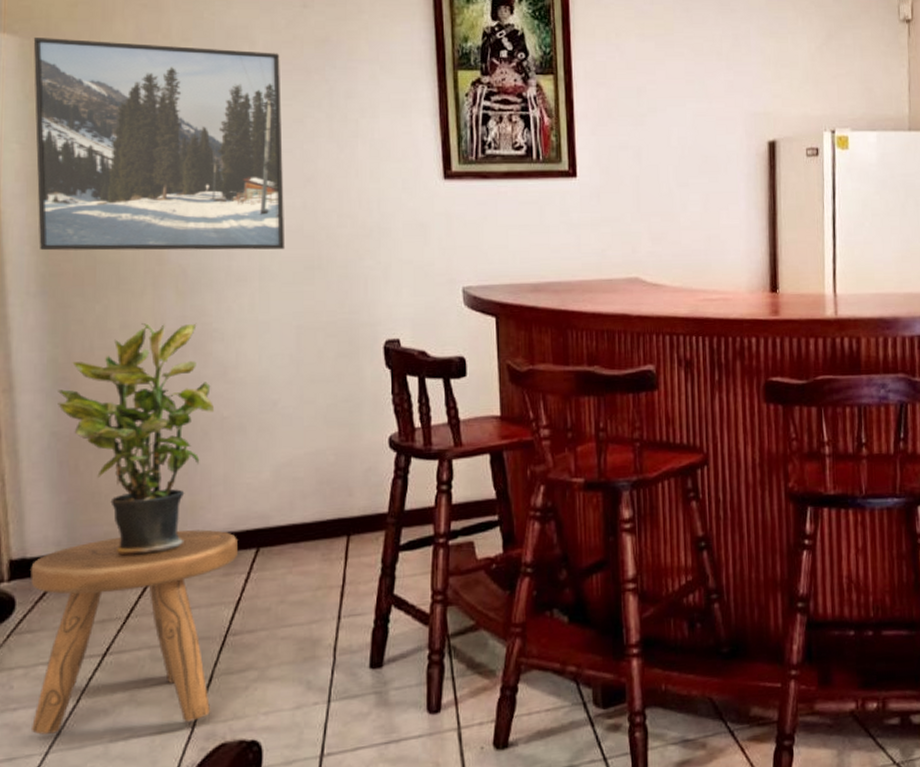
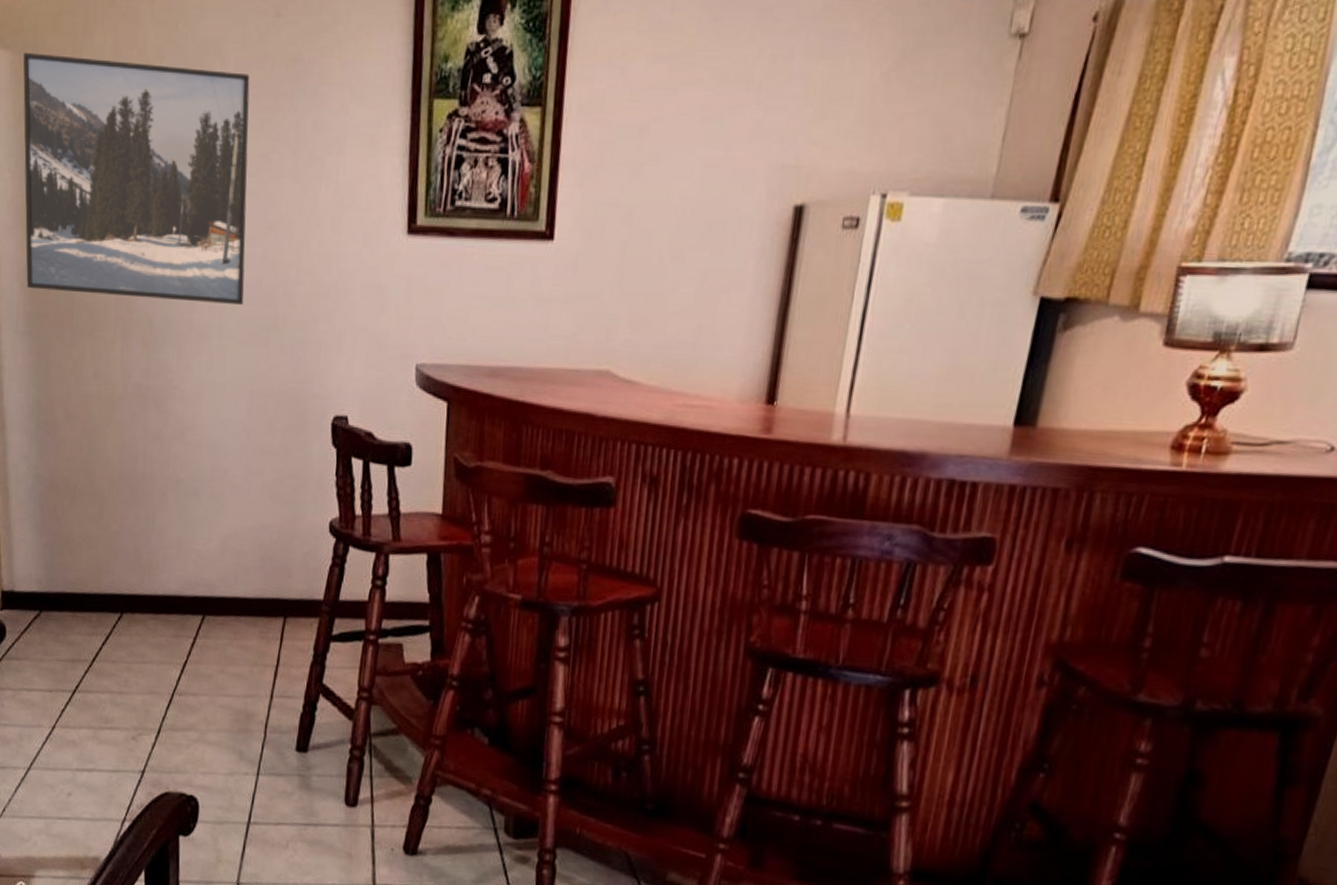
stool: present [31,529,237,735] -> none [18,584,187,767]
potted plant: present [58,323,215,557] -> none [40,373,172,606]

